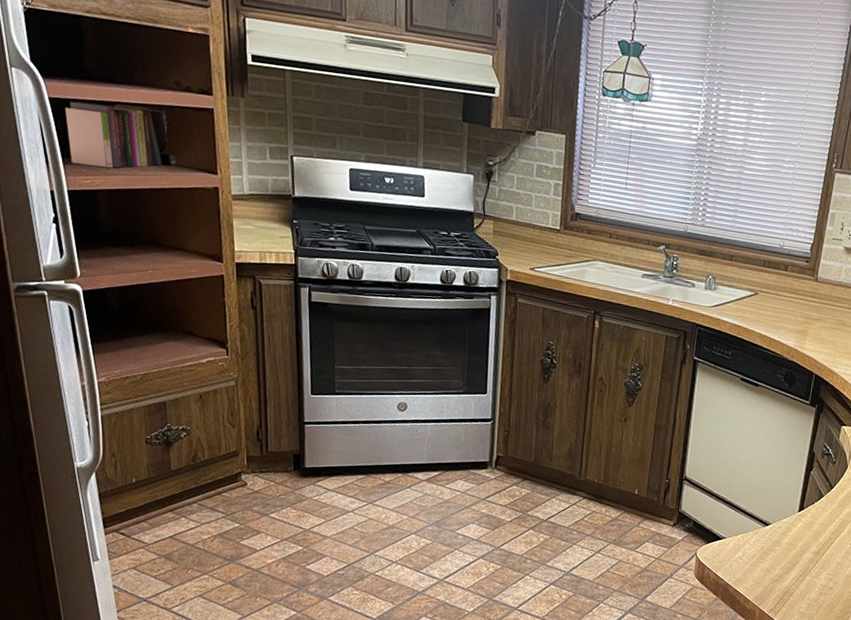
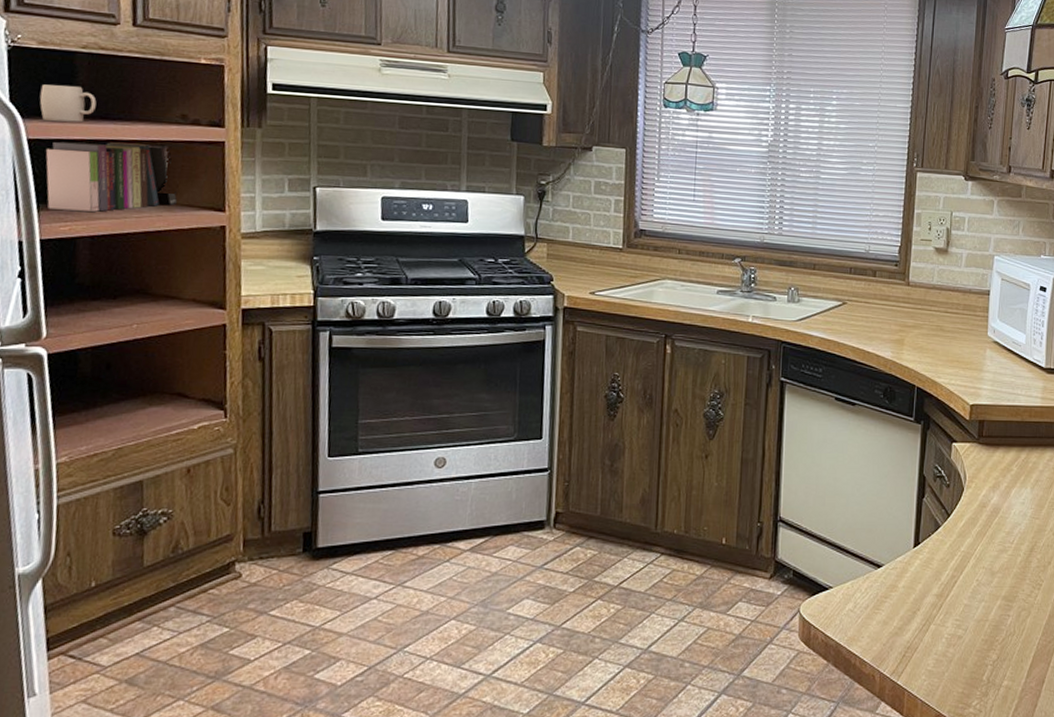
mug: none [55,46,103,85] -> present [39,84,97,123]

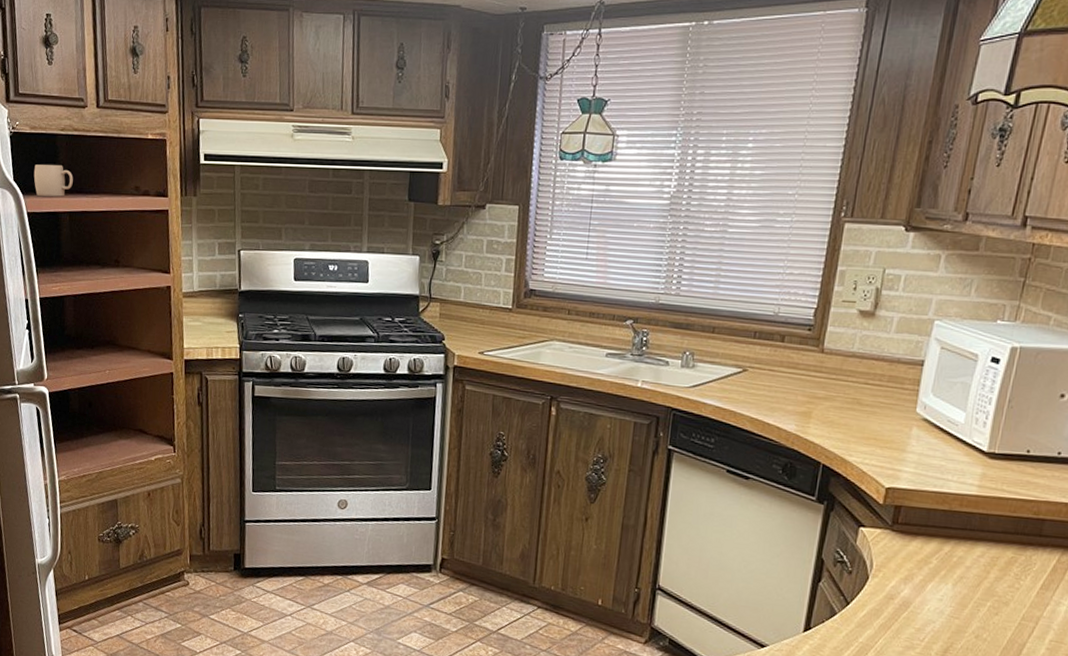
books: present [45,141,177,212] -> none [40,213,134,274]

